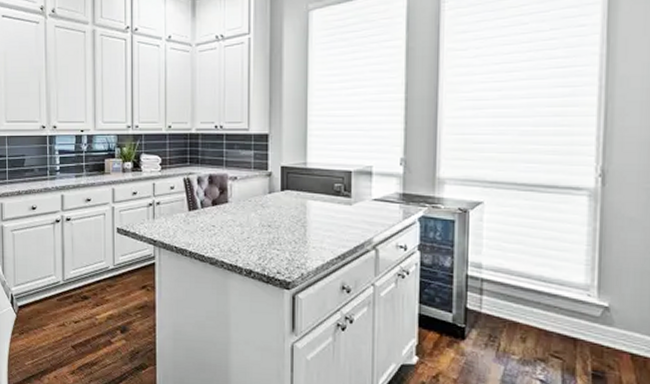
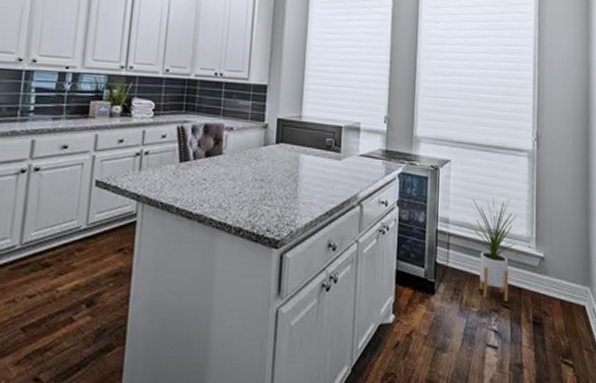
house plant: none [506,241,581,351] -> present [468,197,524,301]

